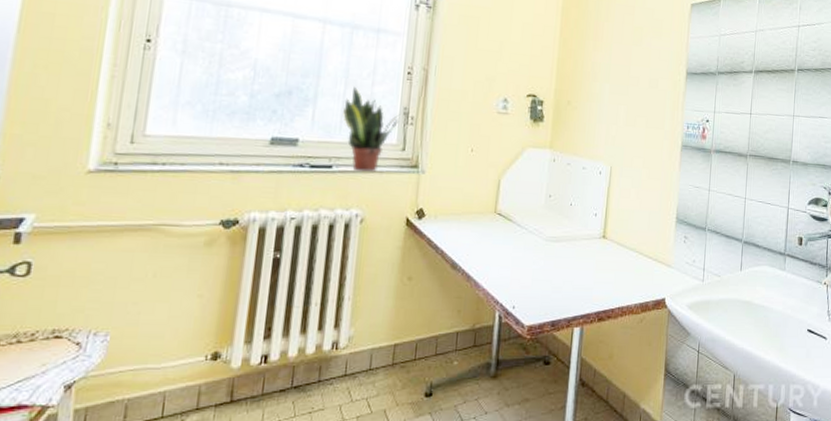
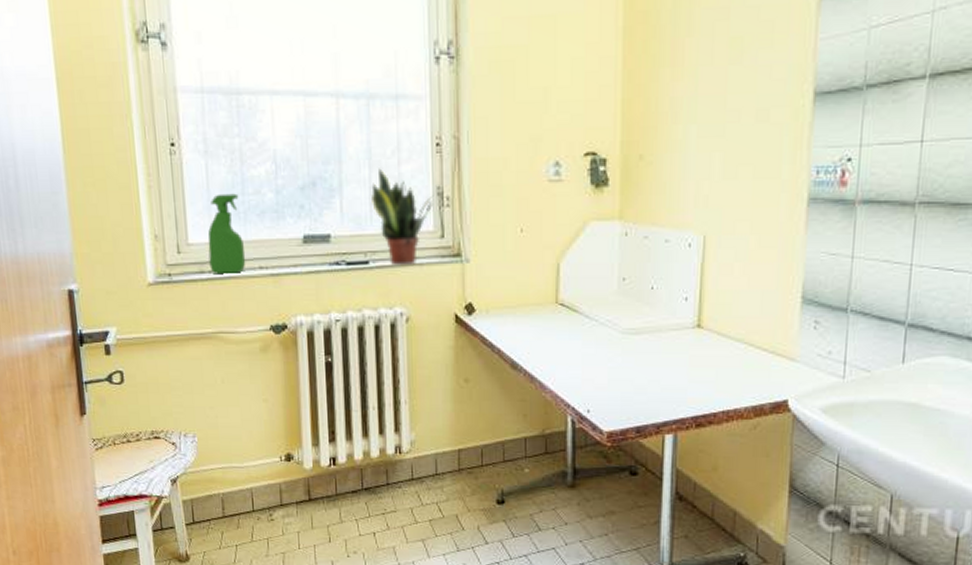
spray bottle: none [164,91,211,168] -> present [208,193,246,273]

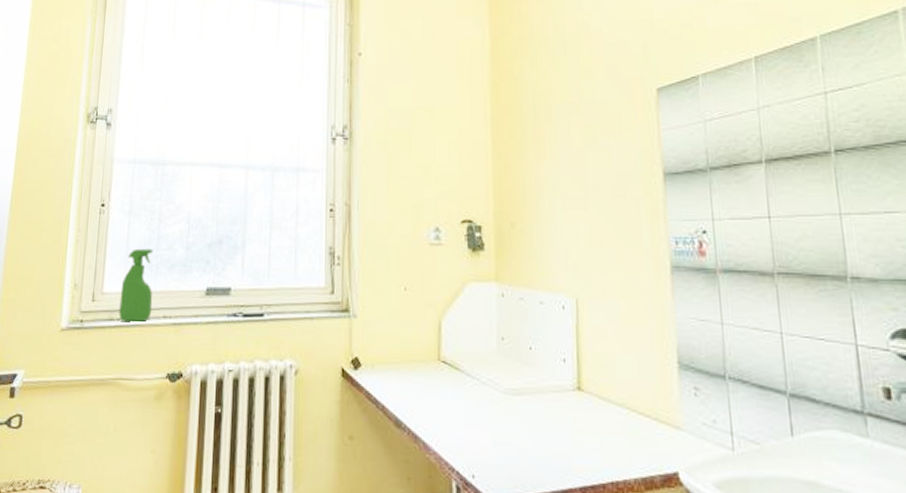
potted plant: present [371,168,434,267] -> none [270,229,326,320]

